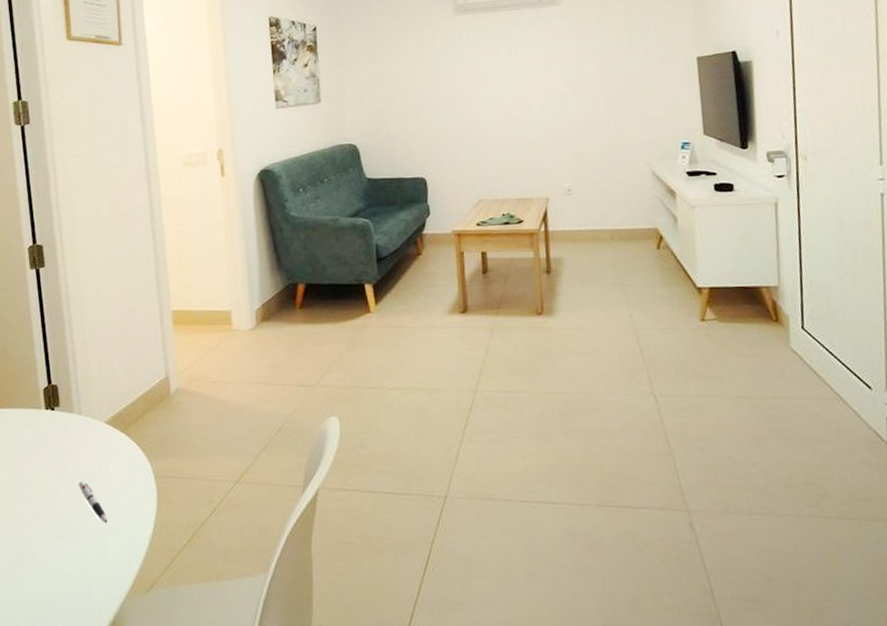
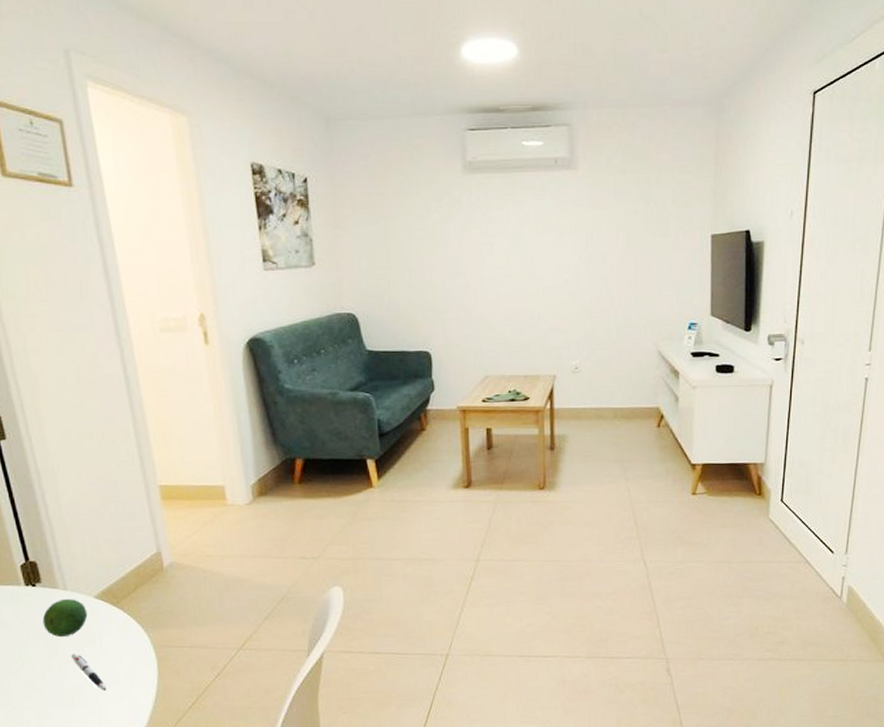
fruit: none [56,423,98,463] -> present [42,598,88,637]

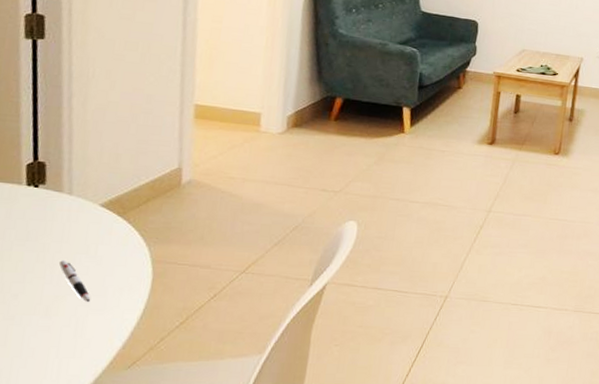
fruit: present [42,598,88,637] -> none [36,203,89,242]

